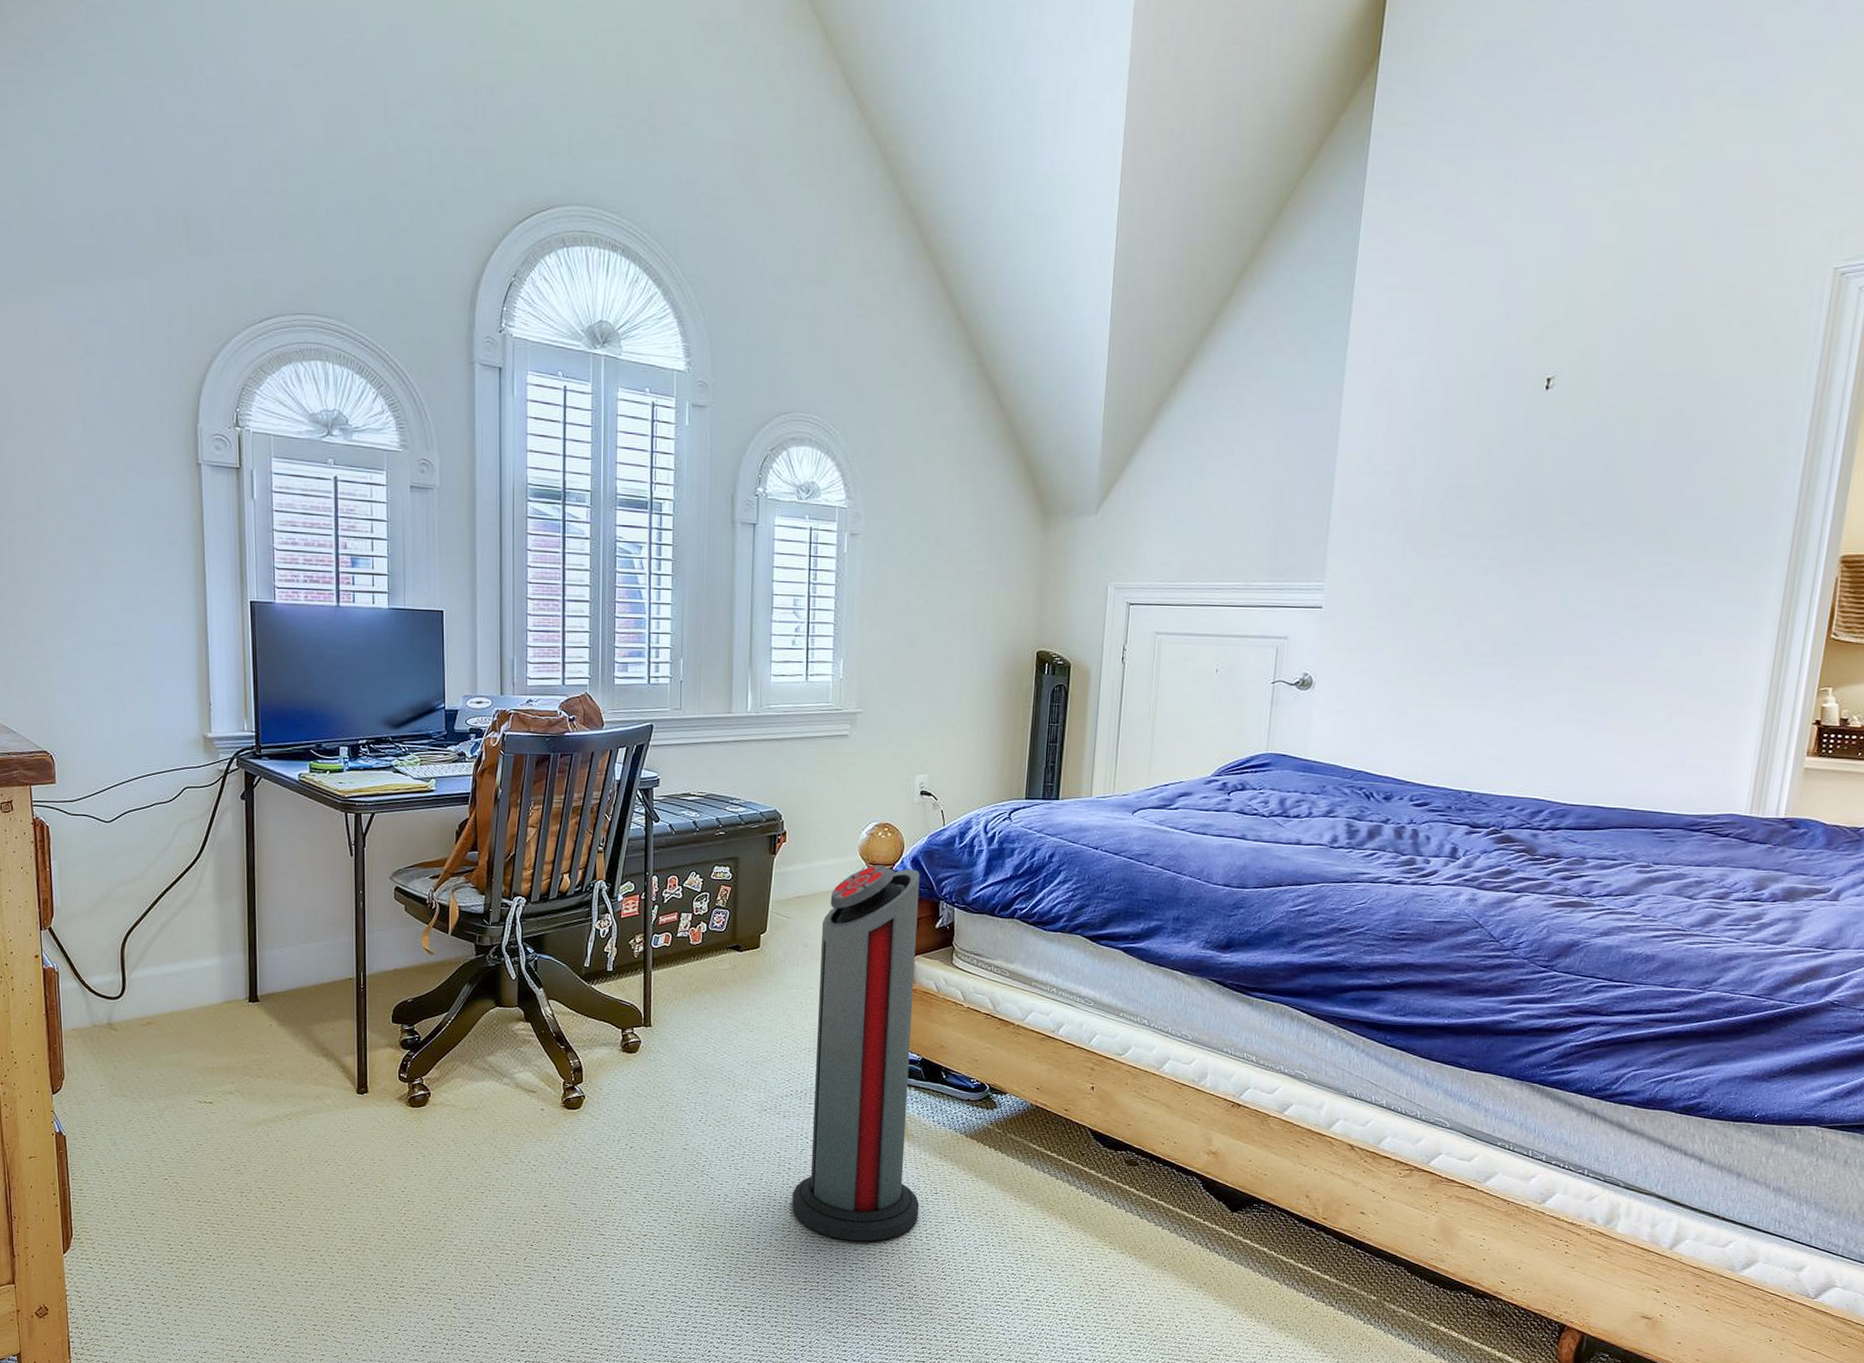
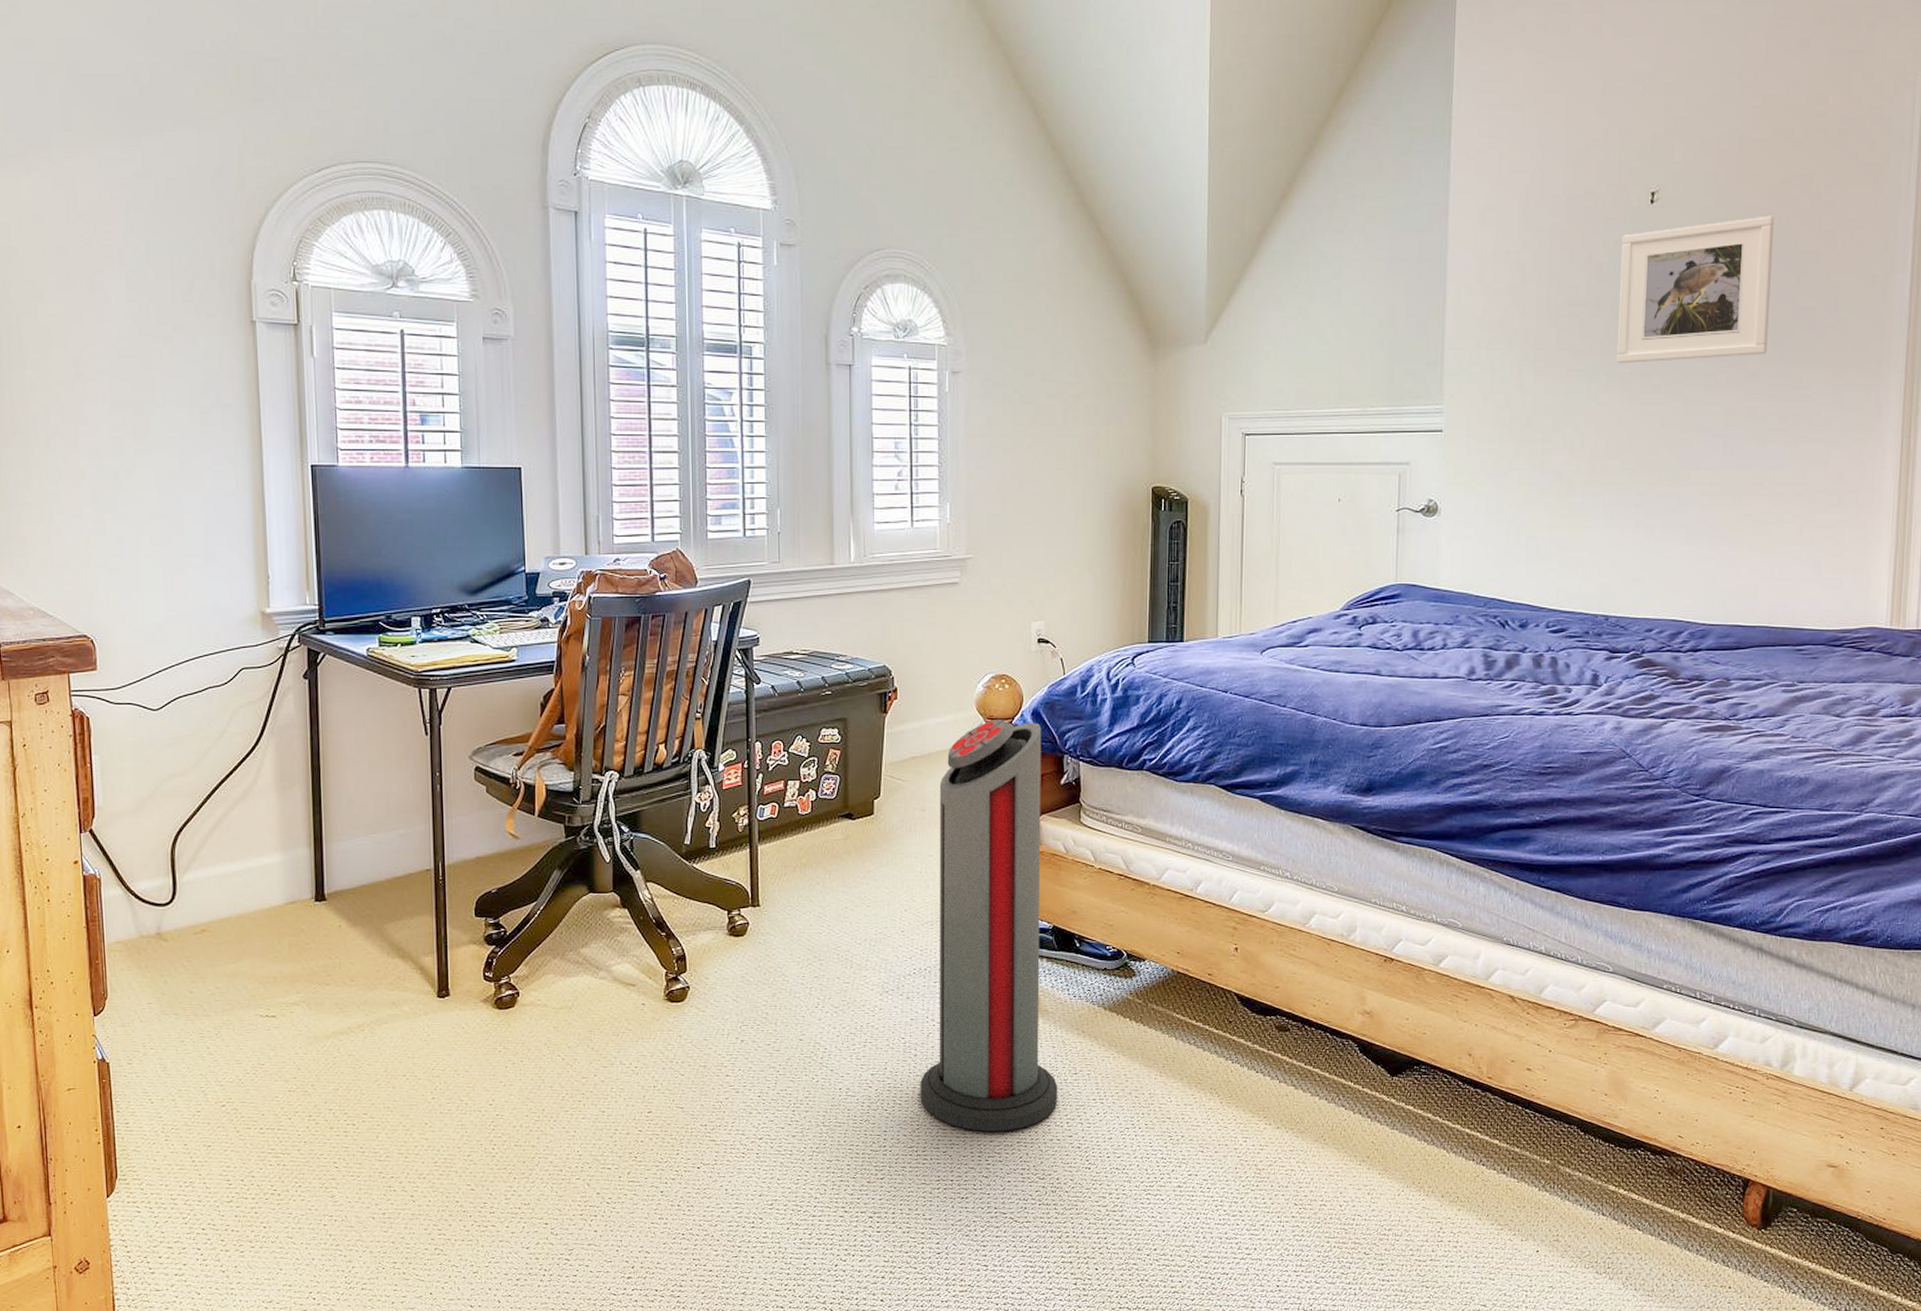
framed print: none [1499,405,1669,548] -> present [1616,215,1774,363]

